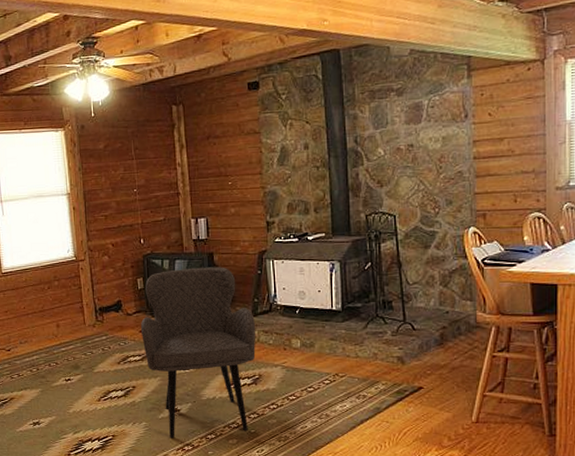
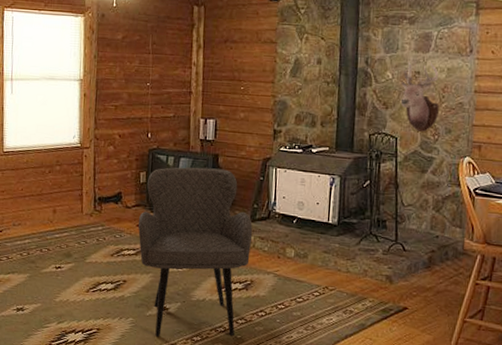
mounted trophy: none [394,131,437,206] -> present [400,60,439,132]

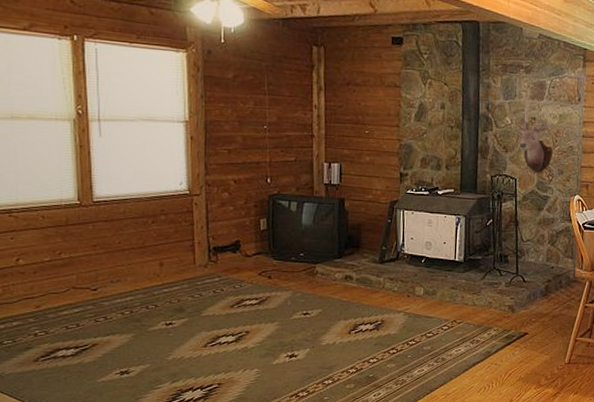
armchair: present [138,167,253,337] -> none [260,212,382,385]

